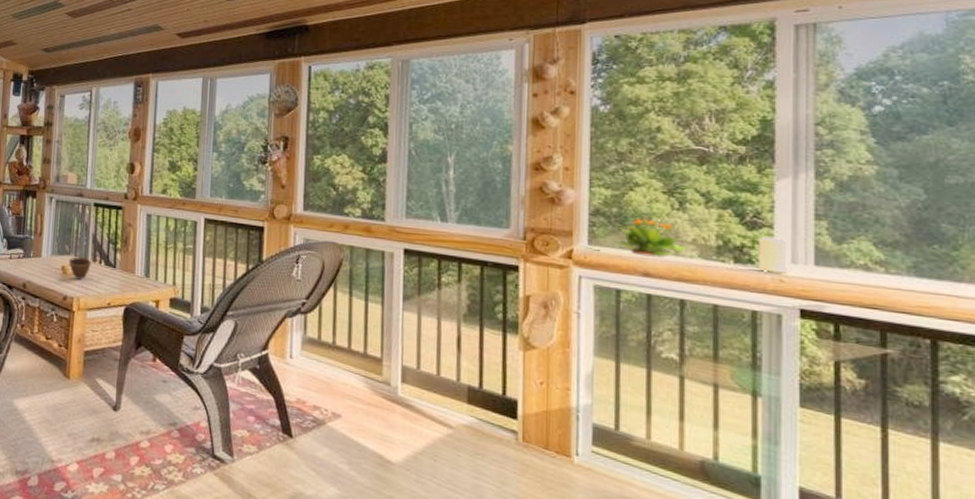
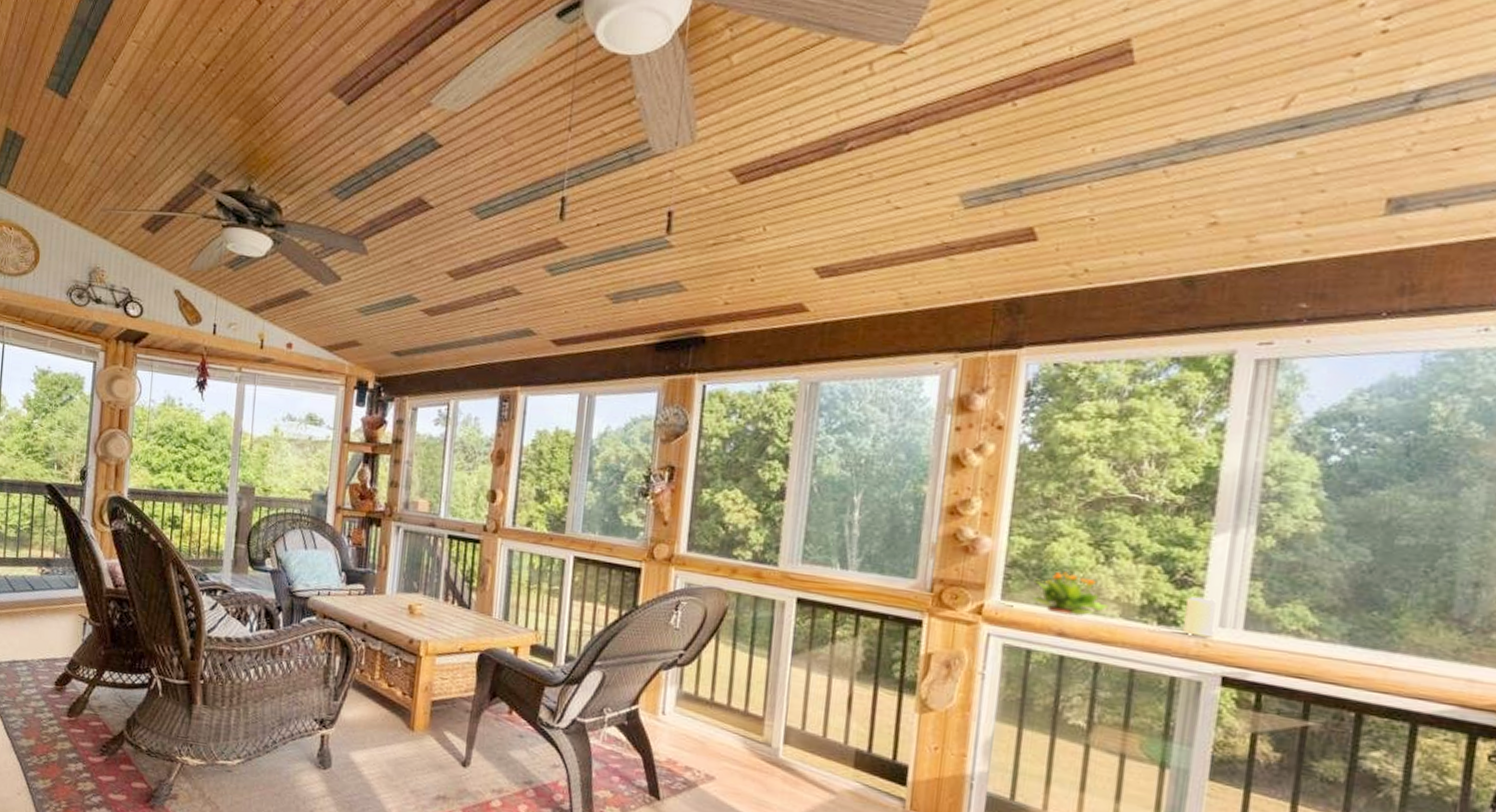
bowl: present [68,257,91,280] -> none [416,595,443,621]

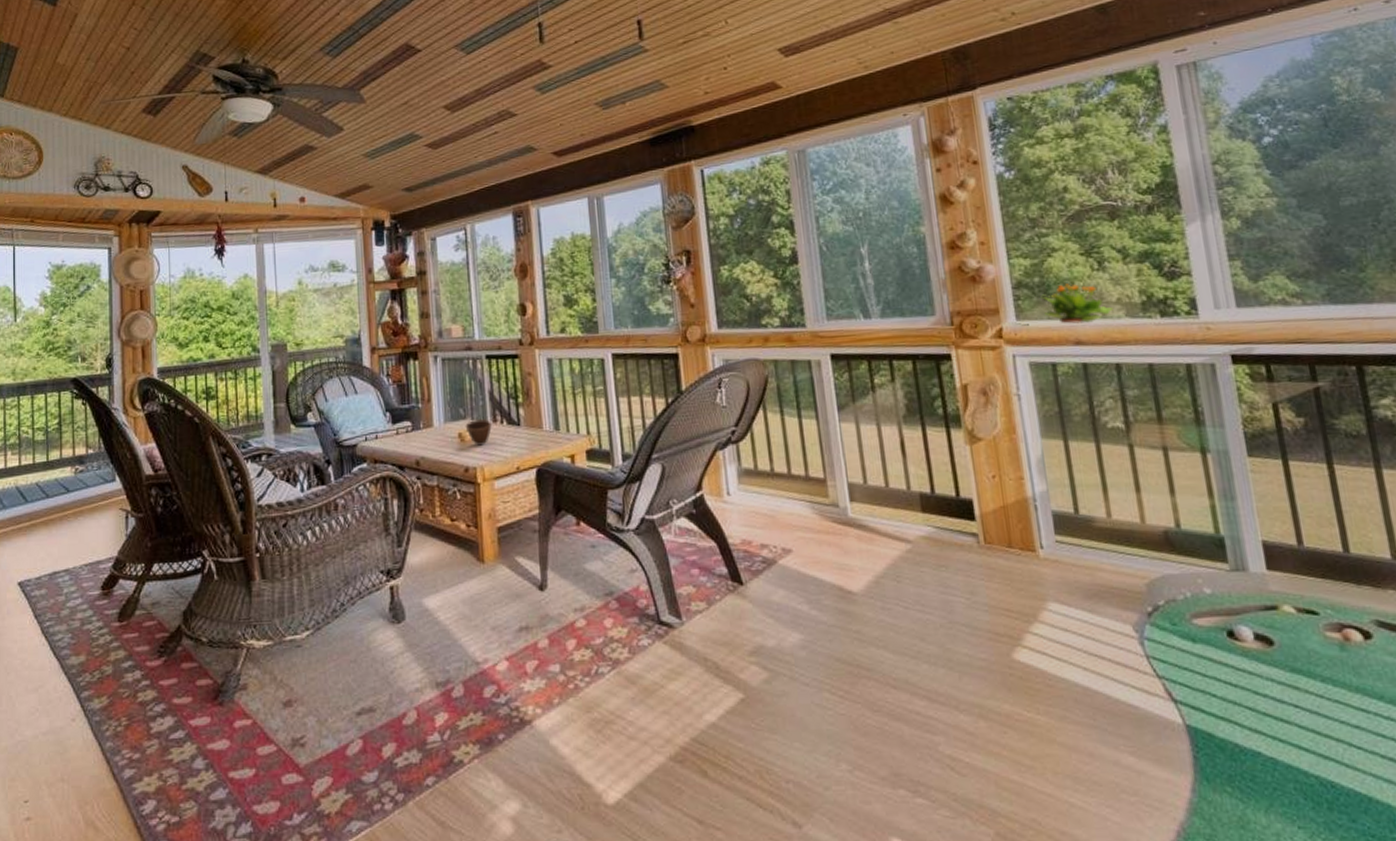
bowl: none [416,595,443,621] -> present [465,419,492,446]
candle: present [1182,596,1216,637] -> none [1179,284,1212,322]

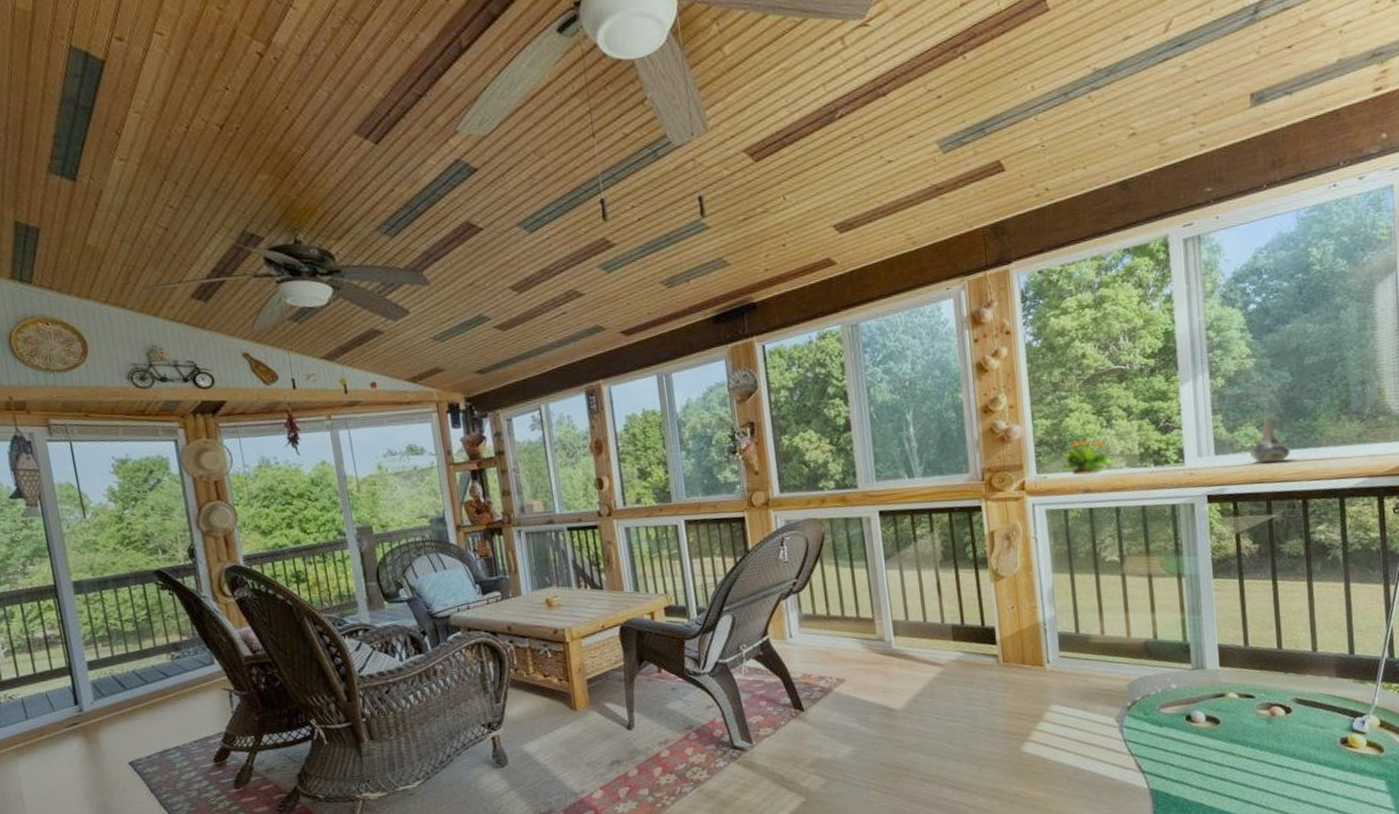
bowl: present [465,419,492,446] -> none [551,585,577,610]
decorative vase: none [1281,264,1334,320] -> present [1250,416,1290,463]

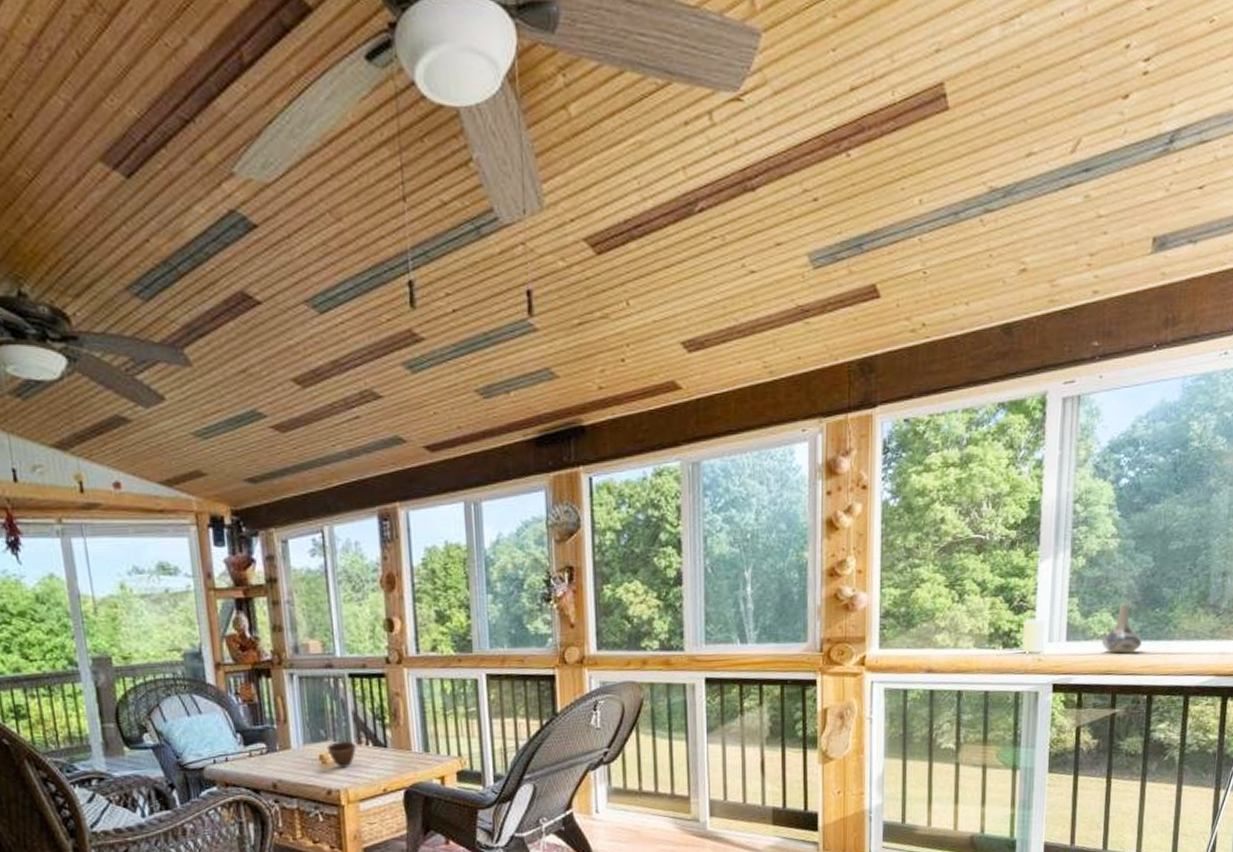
bowl: none [551,585,577,610] -> present [327,741,356,768]
potted flower: present [1057,440,1117,476] -> none [902,614,964,653]
candle: none [1170,436,1195,469] -> present [1021,619,1045,653]

